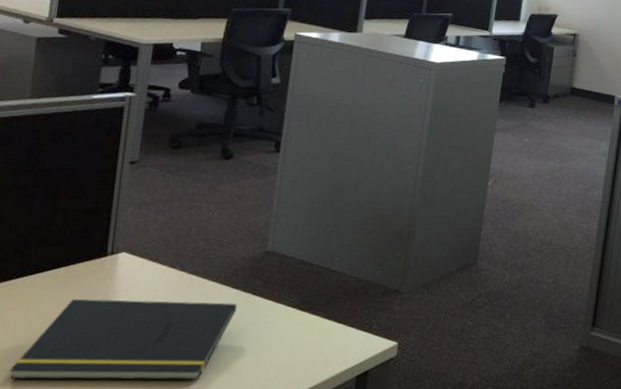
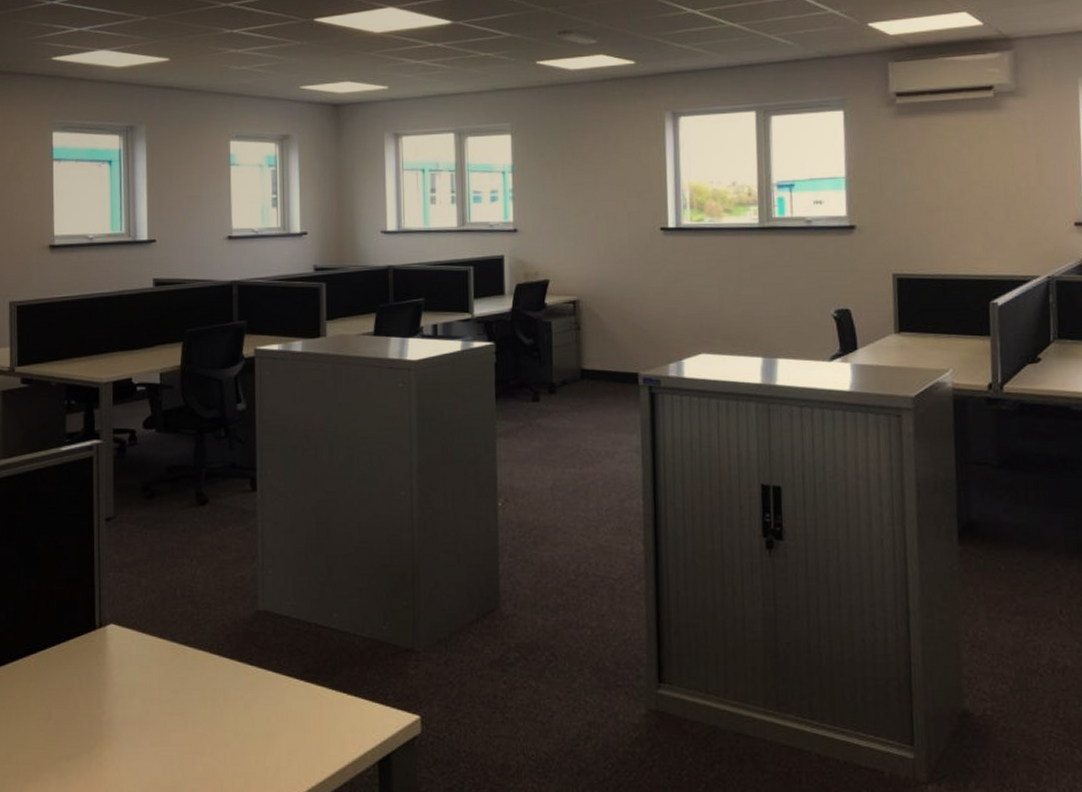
notepad: present [10,299,237,381] -> none [17,677,235,777]

